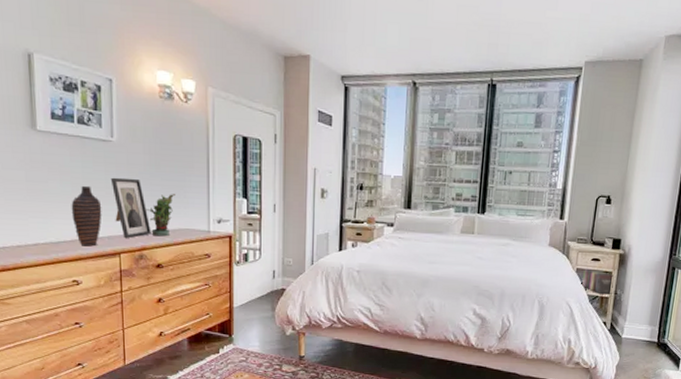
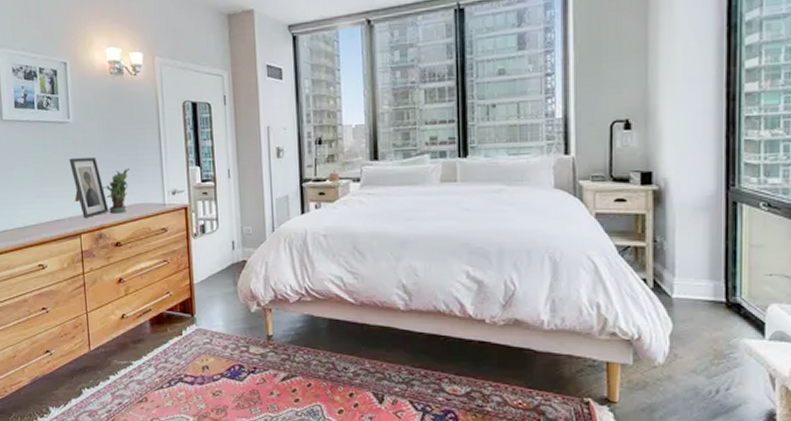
decorative vase: present [71,185,102,247] -> none [34,168,63,229]
books: present [582,269,614,294] -> none [606,213,651,243]

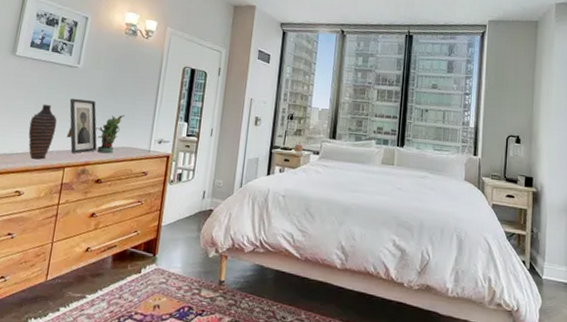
decorative vase: none [34,168,63,229] -> present [28,104,58,160]

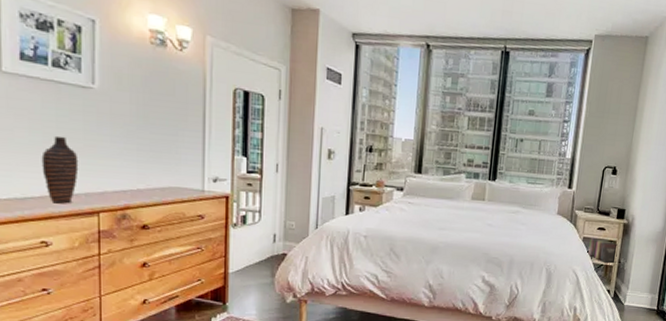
picture frame: present [66,98,98,154] -> none [90,128,137,197]
potted plant: present [95,115,124,154] -> none [130,149,165,195]
books: none [499,205,530,232] -> present [588,238,618,263]

